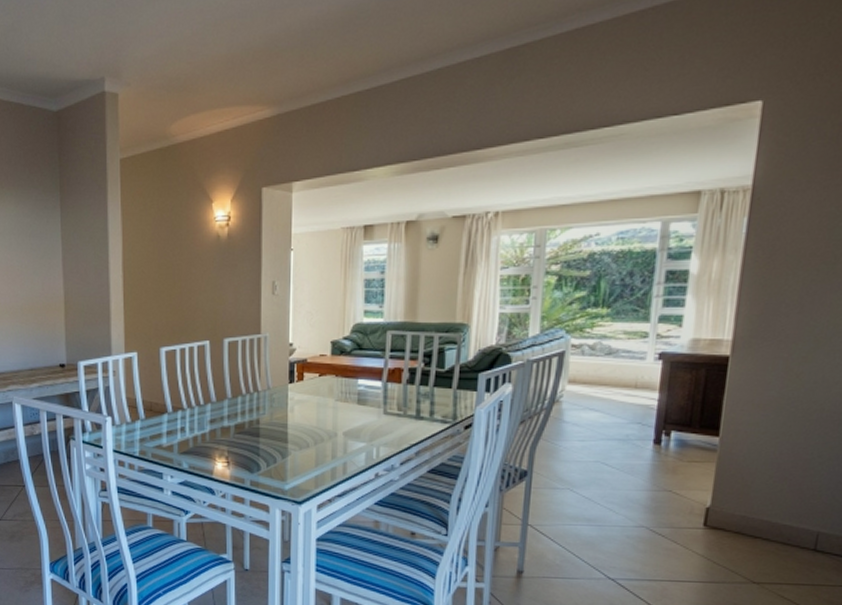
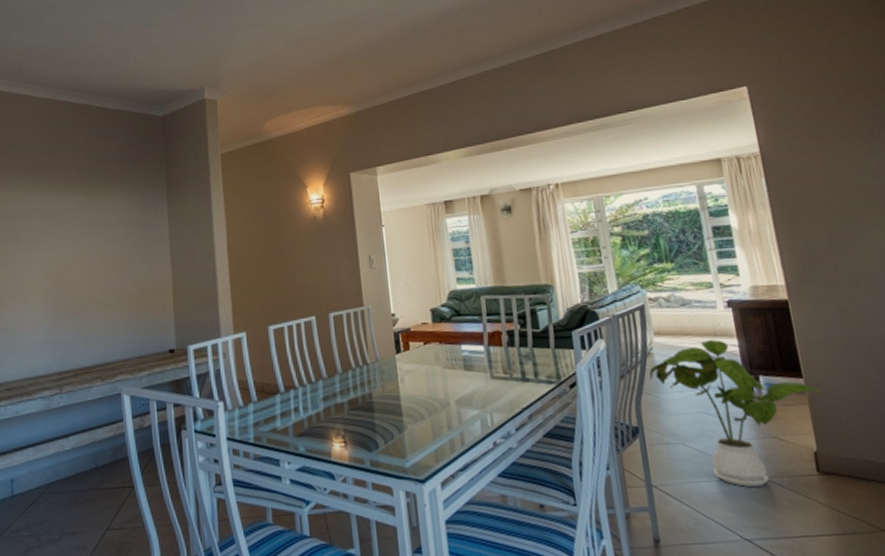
house plant: none [551,392,740,535] -> present [649,340,827,488]

